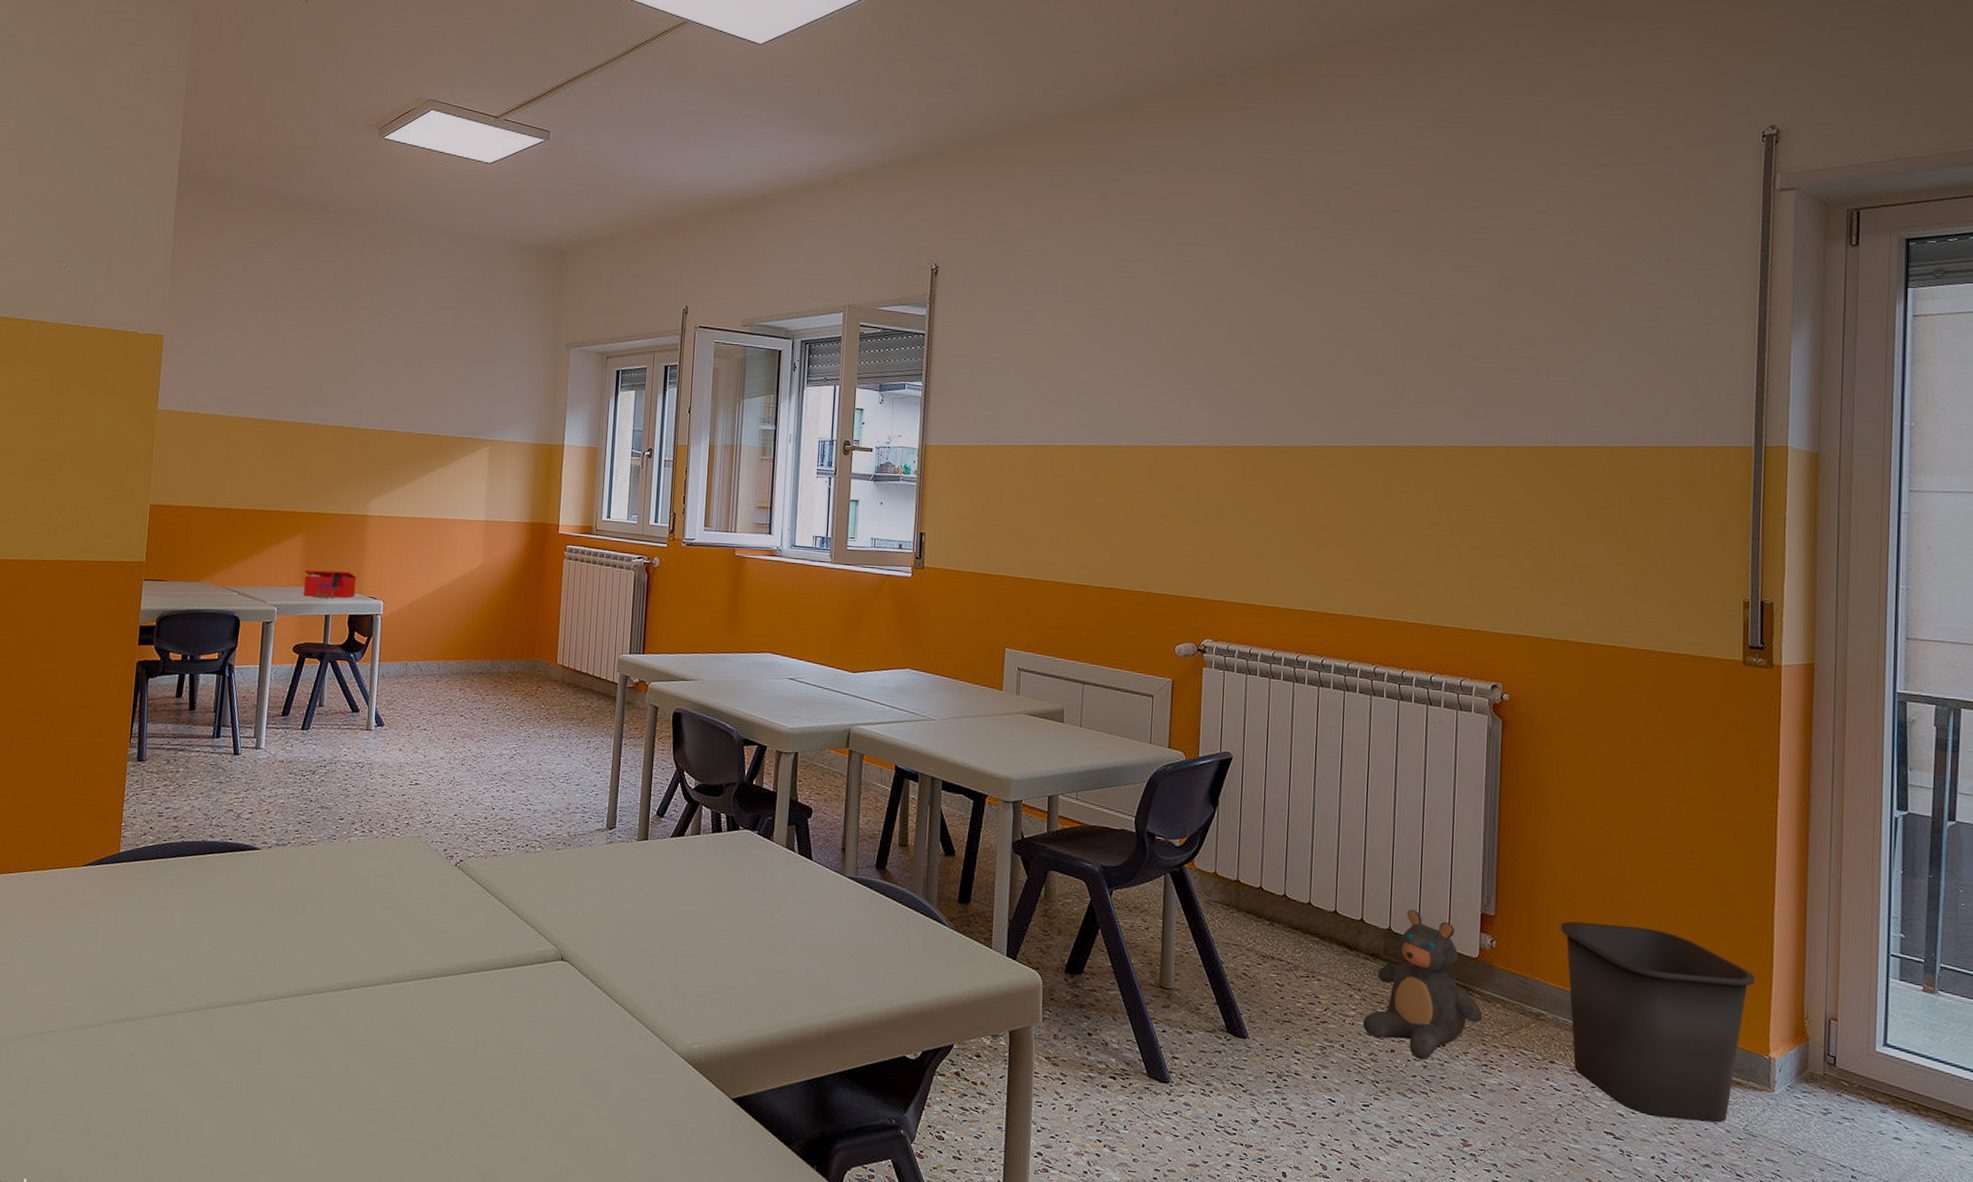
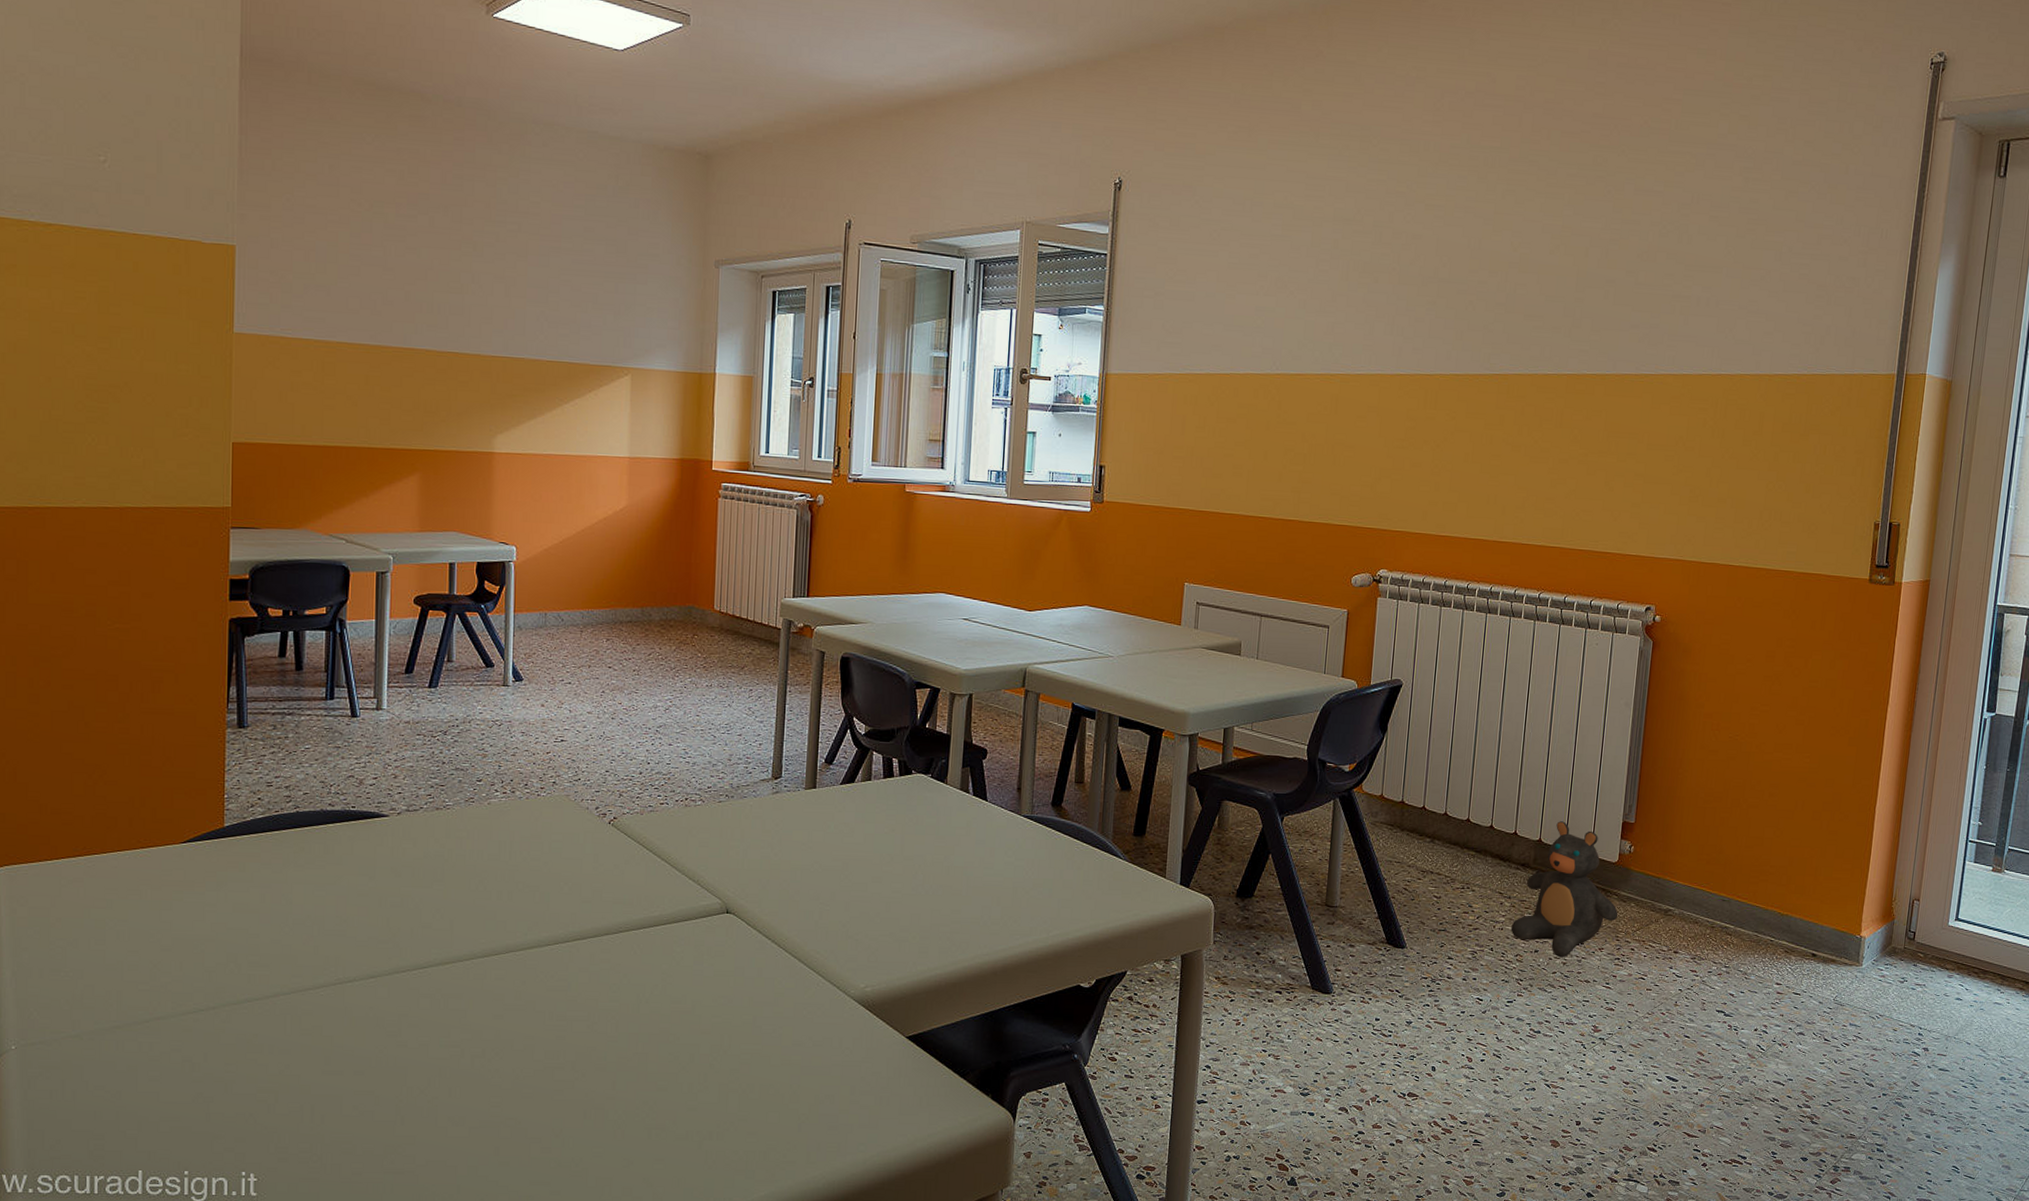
toy: present [303,569,357,600] -> none [422,513,484,546]
waste bin: present [1561,921,1755,1123] -> none [1692,825,1855,996]

